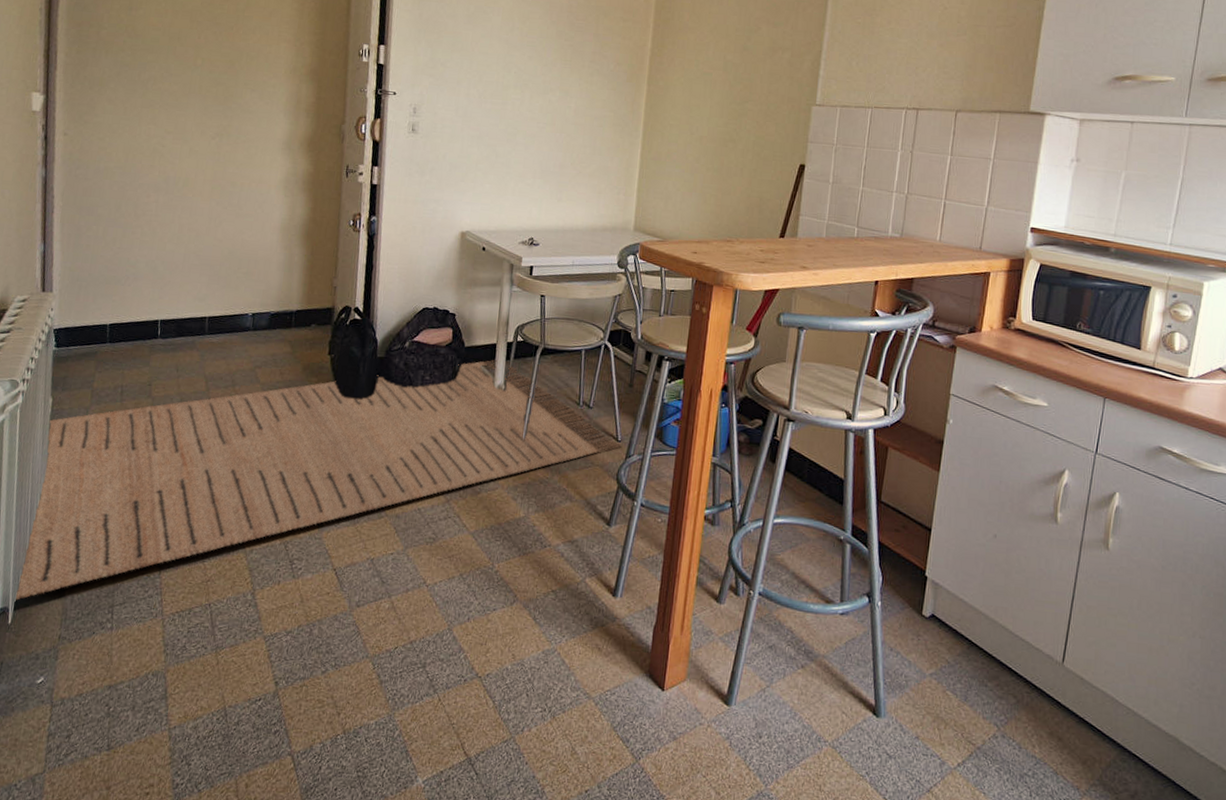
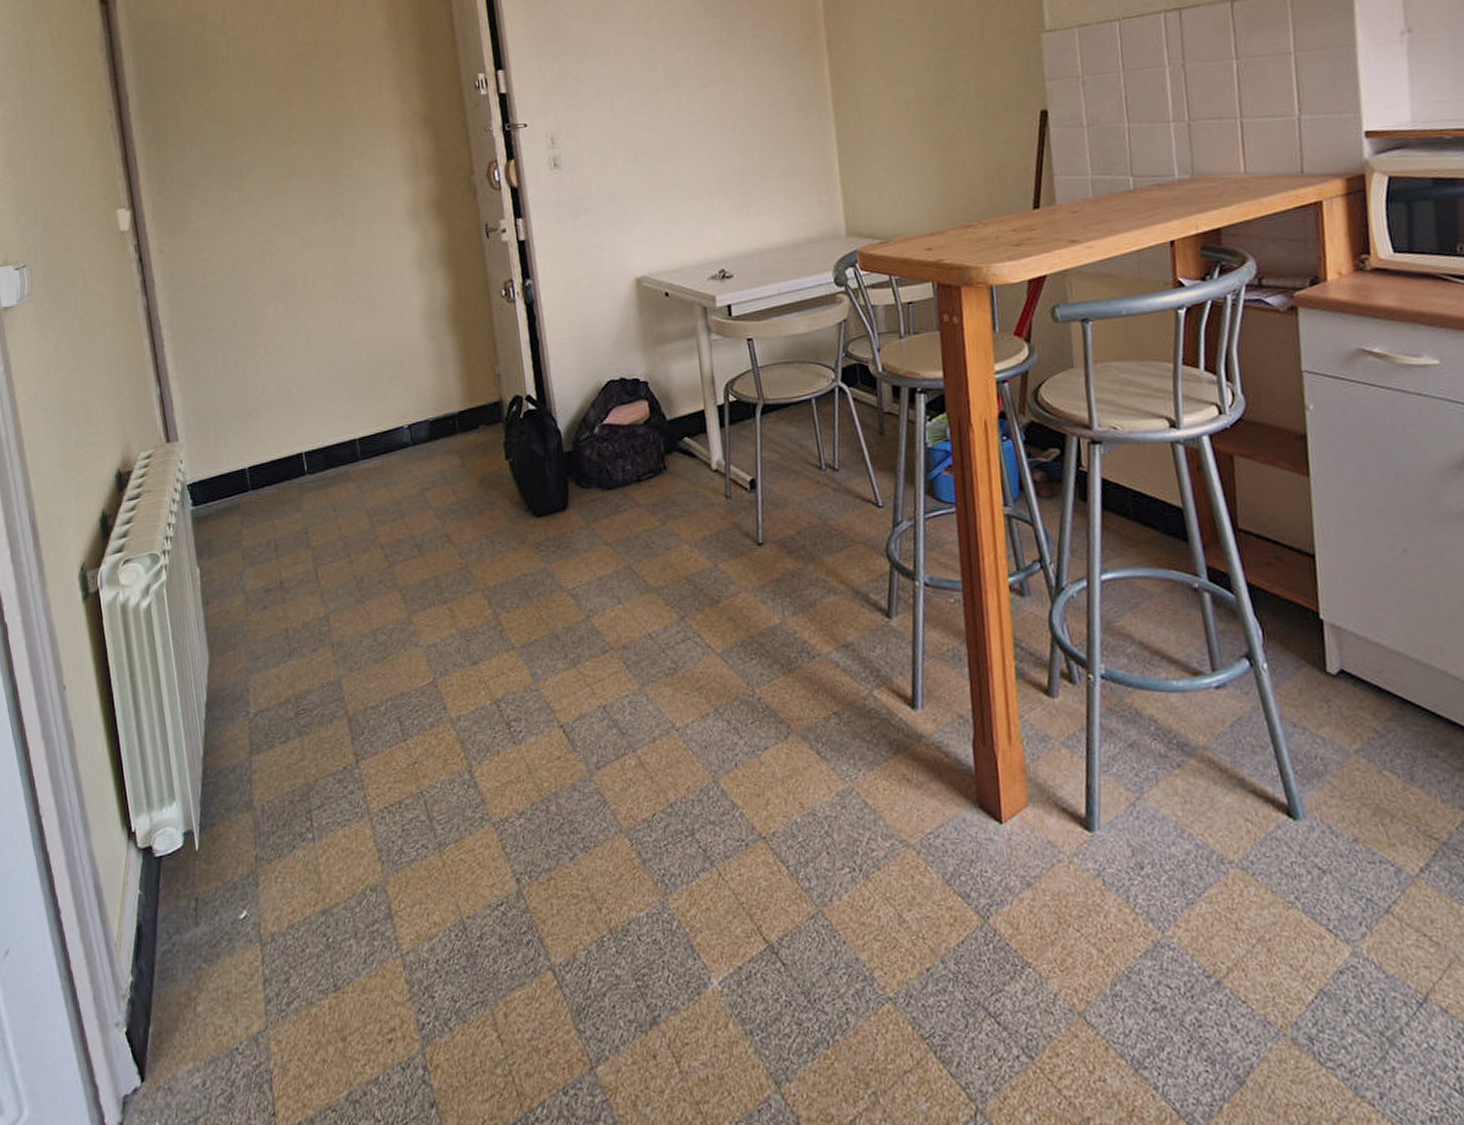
rug: present [13,359,622,601] -> none [197,429,885,822]

